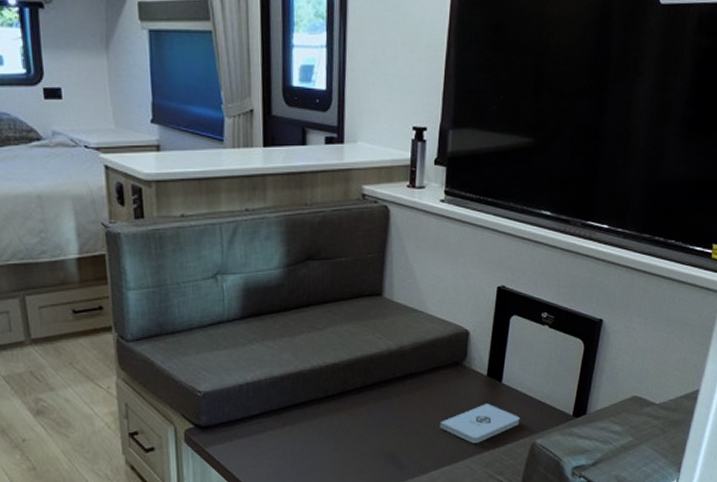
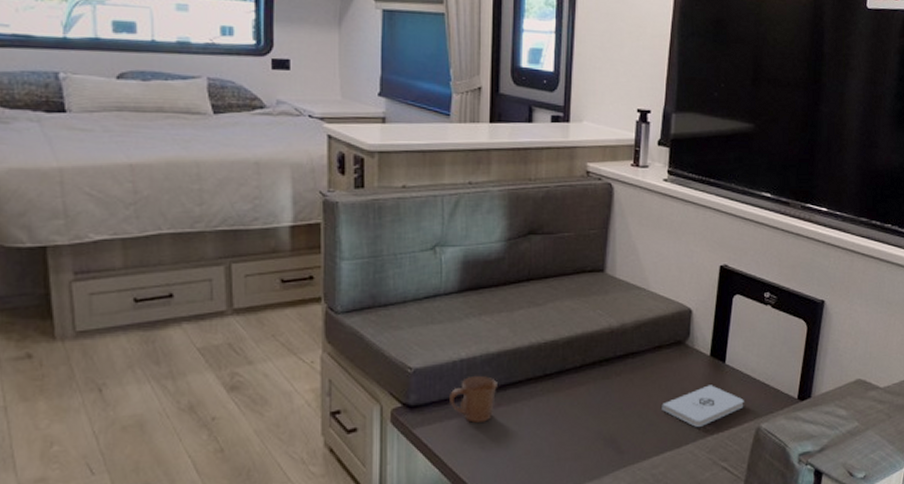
mug: none [238,397,282,442] -> present [450,375,497,424]

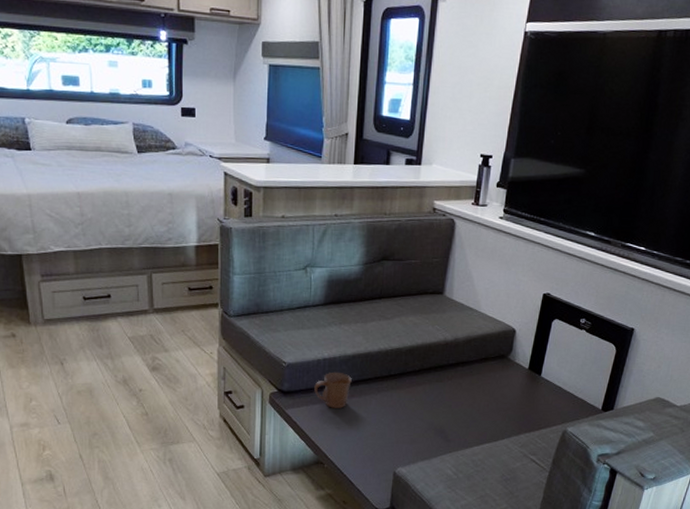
notepad: present [662,385,744,427] -> none [484,393,555,426]

